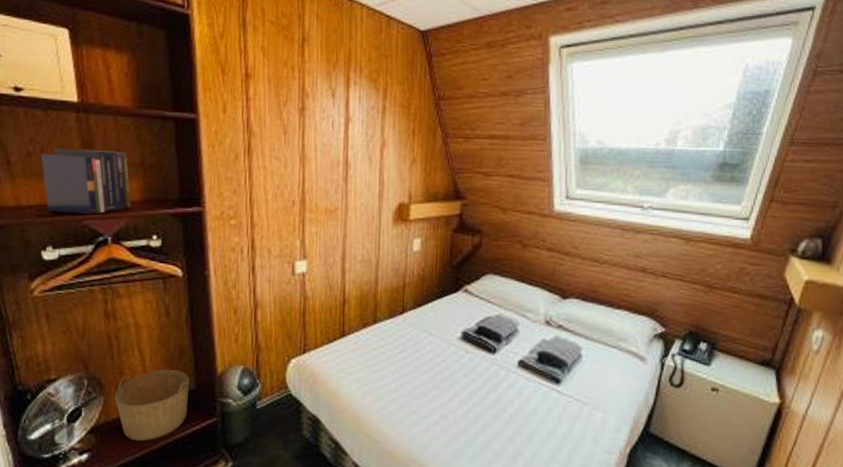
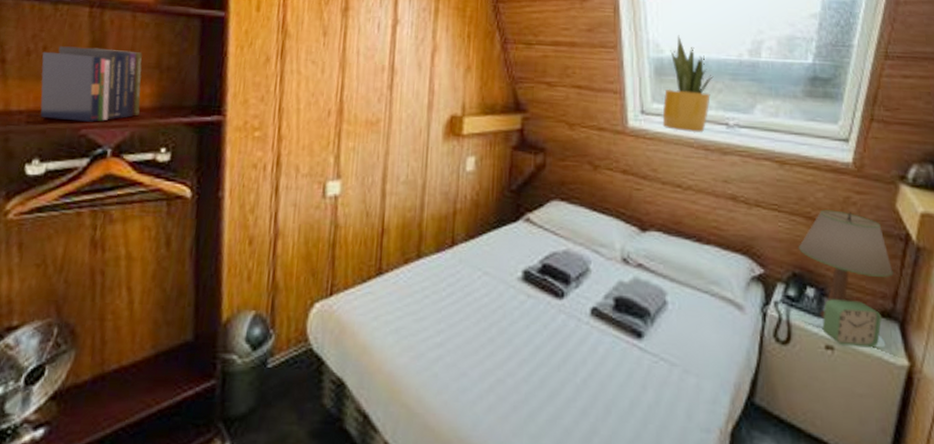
basket: present [115,370,190,442] -> none [89,315,187,412]
planter: none [584,127,633,215] -> present [662,35,714,133]
table lamp: none [695,279,776,367] -> present [798,209,894,318]
alarm clock: none [710,352,761,390] -> present [822,299,882,348]

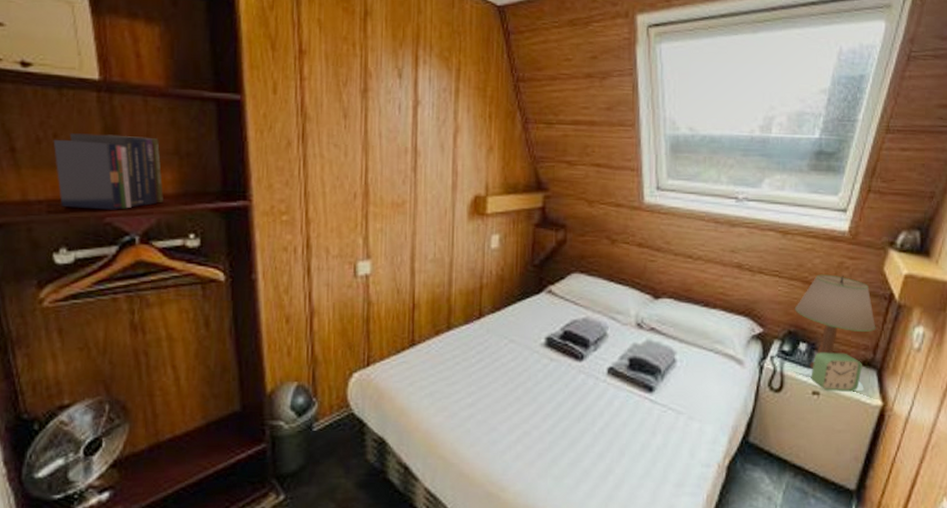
planter: present [662,35,714,133] -> none [676,112,726,207]

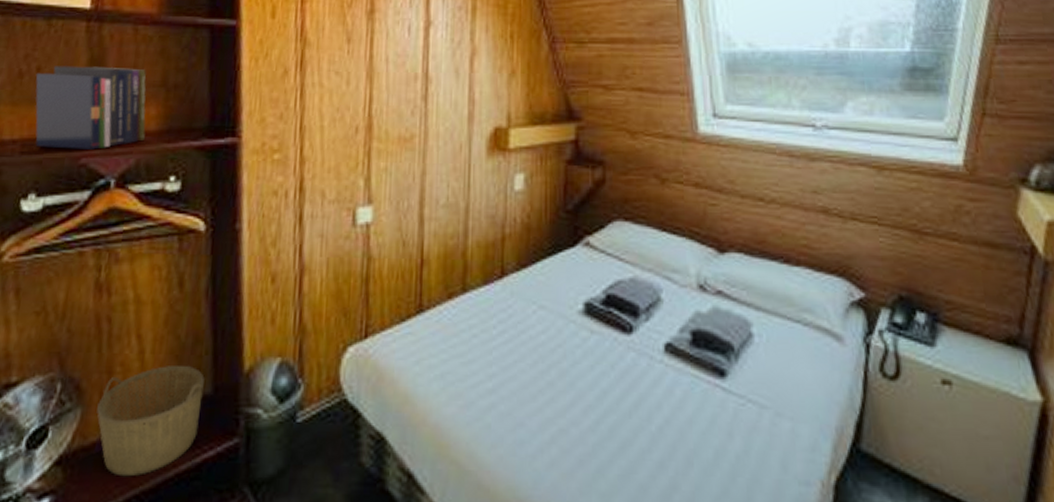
basket: none [143,390,233,475] -> present [97,366,205,477]
table lamp: present [794,274,876,369] -> none [903,221,1019,348]
alarm clock: present [811,352,862,392] -> none [936,325,1007,381]

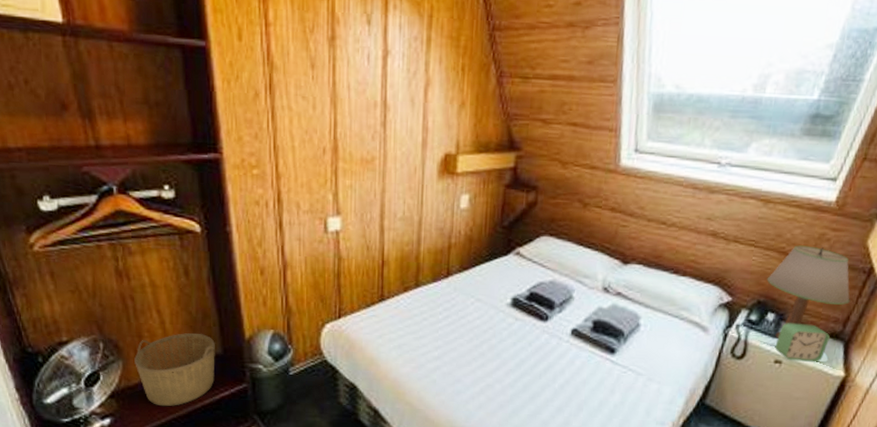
books: present [35,66,147,150] -> none [25,79,136,160]
table lamp: none [903,221,1019,348] -> present [766,245,850,339]
alarm clock: none [936,325,1007,381] -> present [774,323,830,362]

